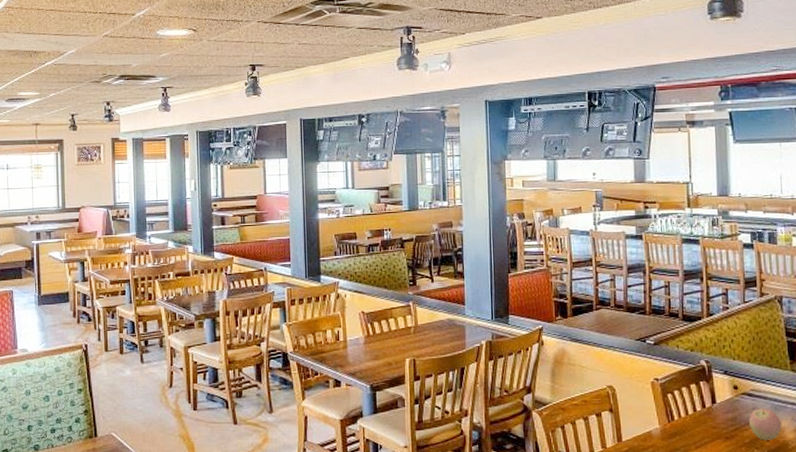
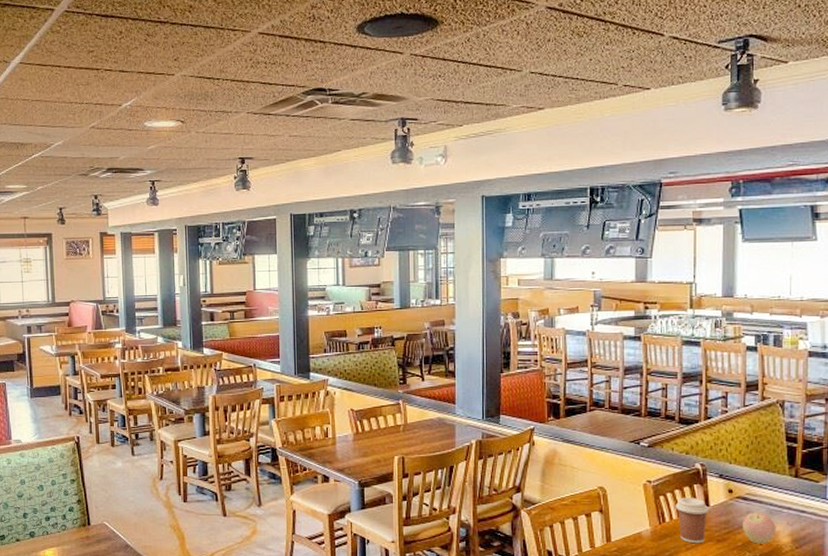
coffee cup: none [683,394,716,442] -> present [675,497,709,544]

